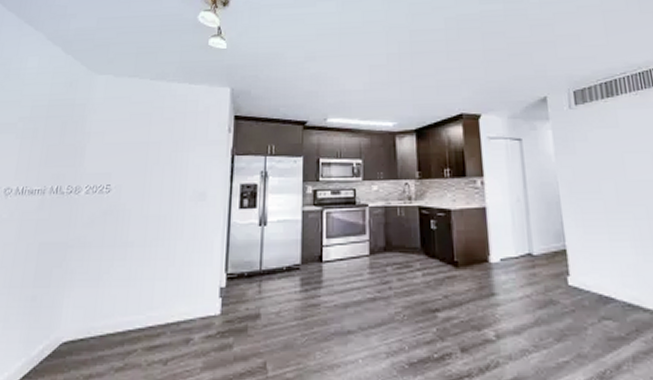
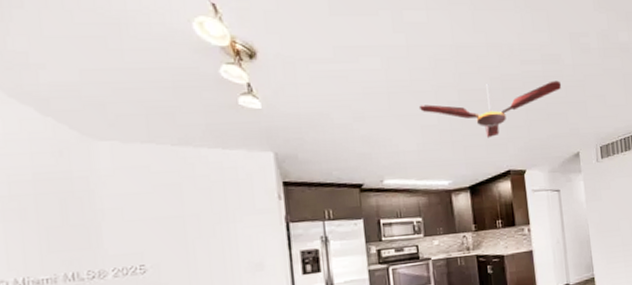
ceiling fan: none [368,19,526,79] -> present [418,80,562,138]

